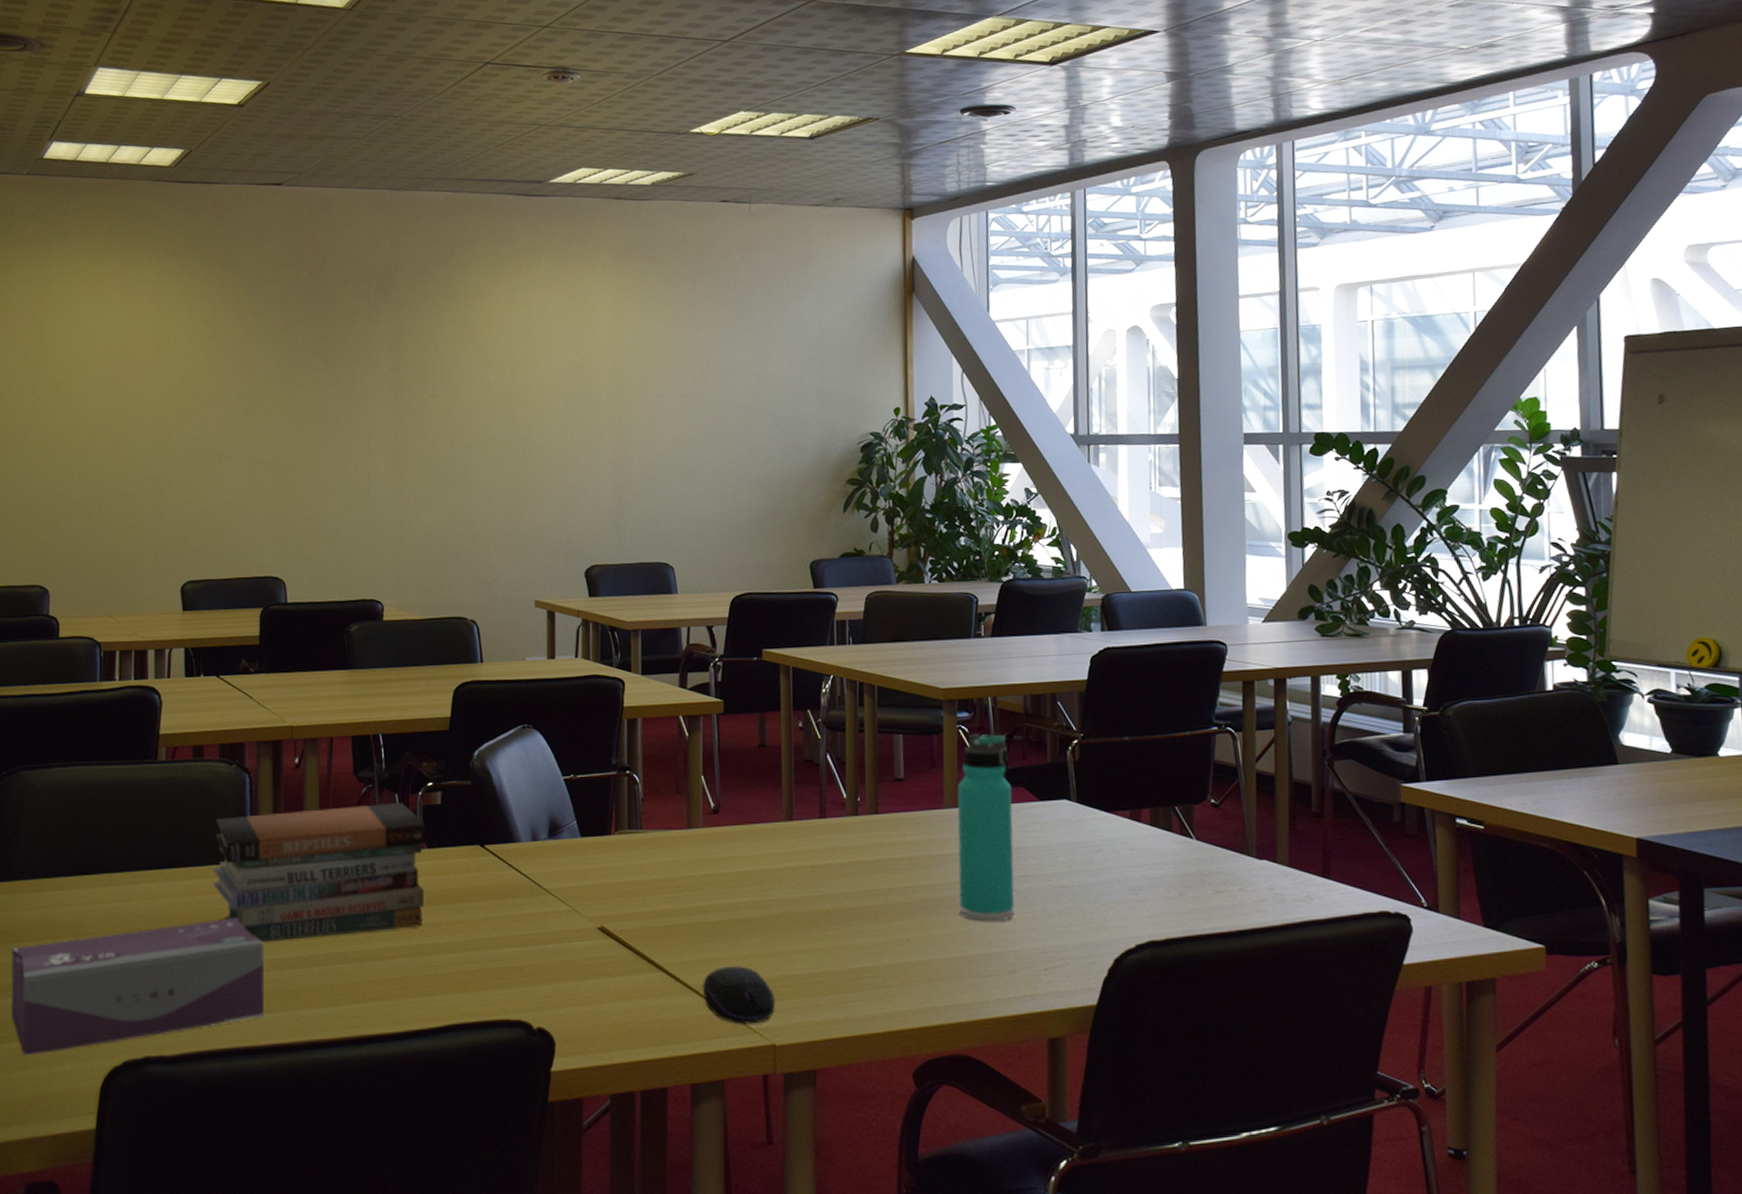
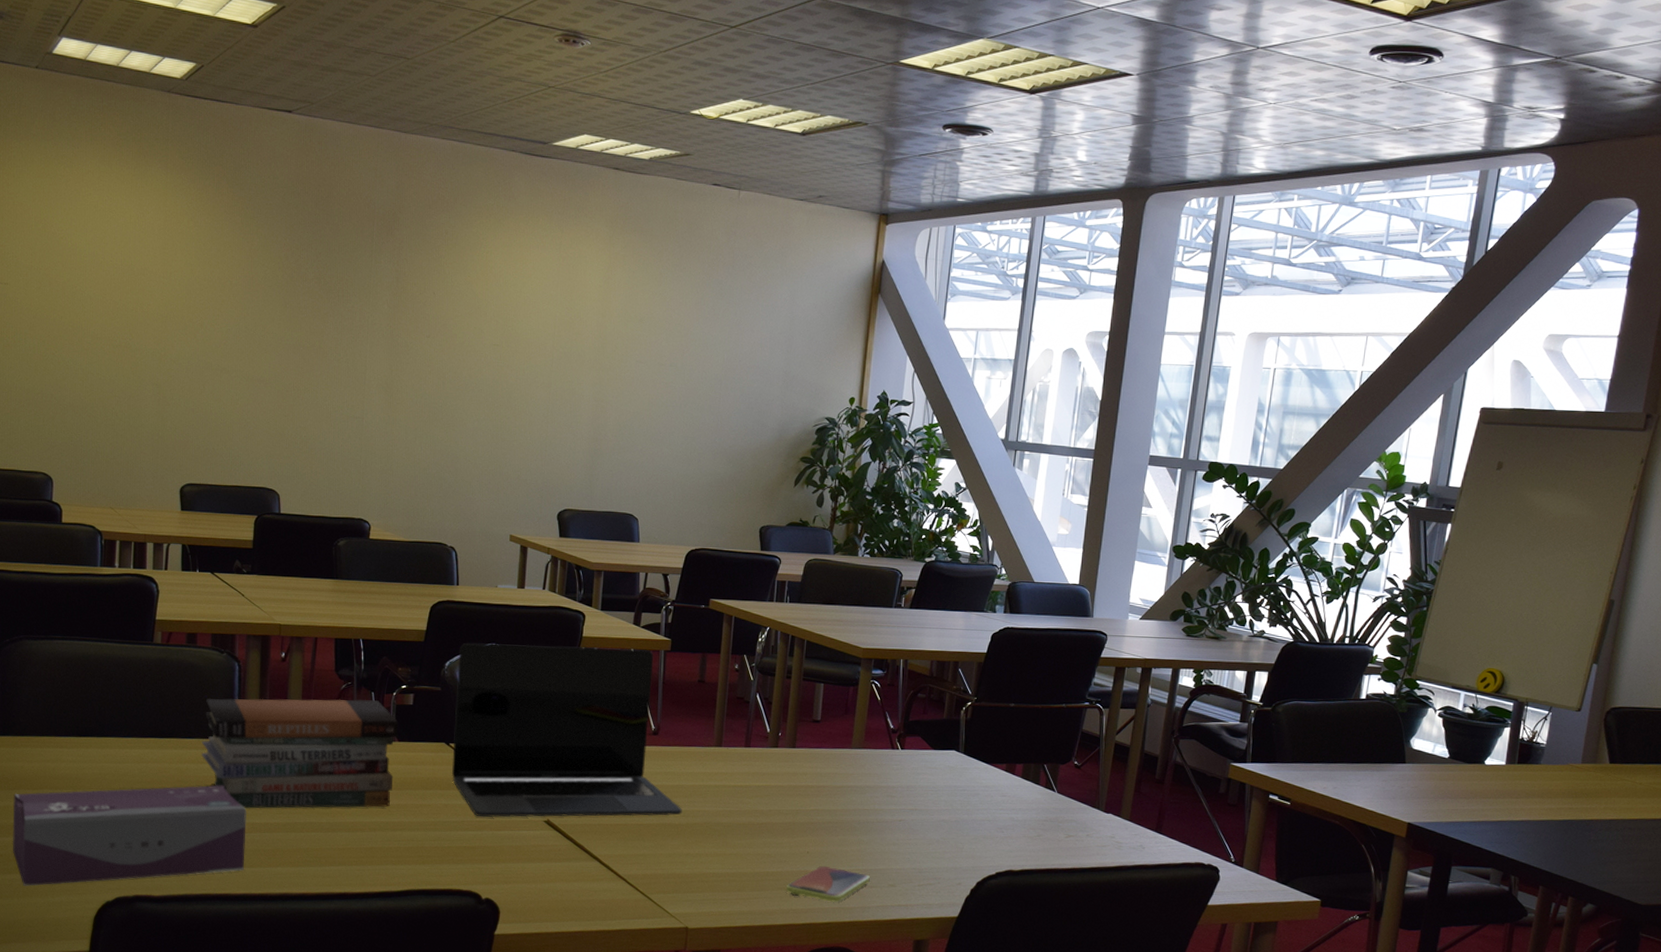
laptop: none [488,715,755,930] -> present [452,643,682,818]
computer mouse: present [702,965,776,1024] -> none [630,860,692,910]
smartphone: none [887,954,985,999] -> present [786,865,870,902]
thermos bottle: present [957,734,1015,922] -> none [854,689,911,844]

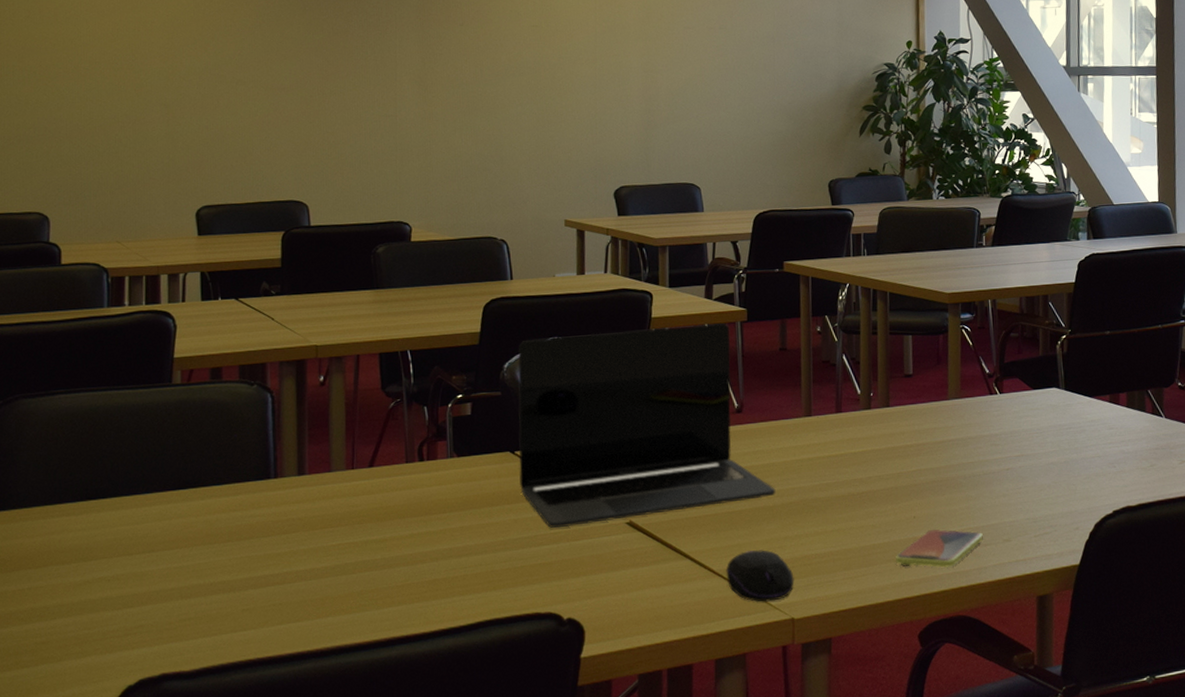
tissue box: present [12,785,246,887] -> none [11,533,290,683]
book stack: present [202,698,398,809] -> none [233,415,456,556]
computer mouse: none [630,860,692,910] -> present [725,549,795,602]

